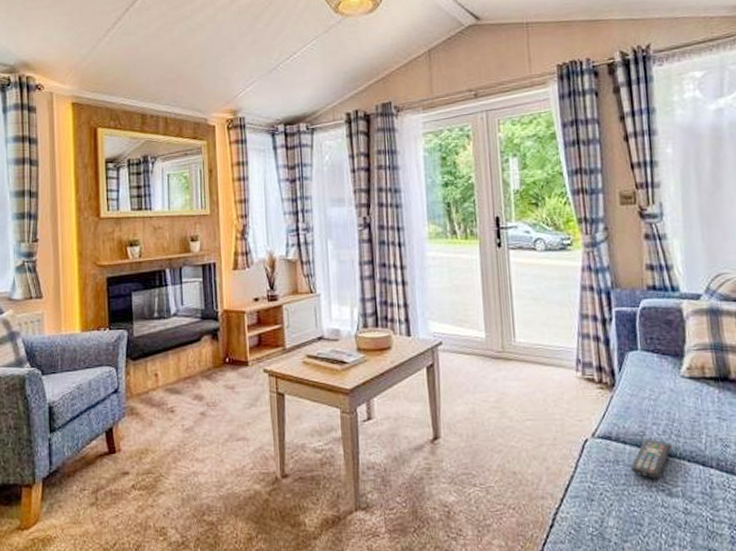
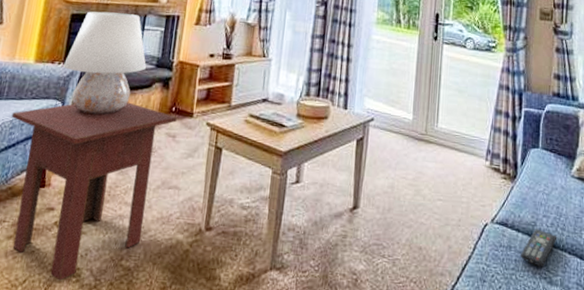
side table: none [70,359,232,541] -> present [11,102,177,281]
table lamp: none [109,268,192,377] -> present [63,11,147,115]

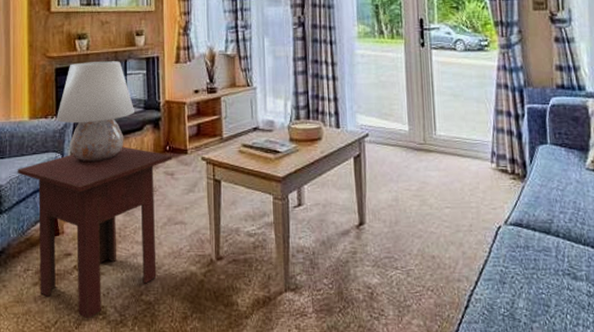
remote control: present [521,229,558,267] -> none [540,226,578,264]

